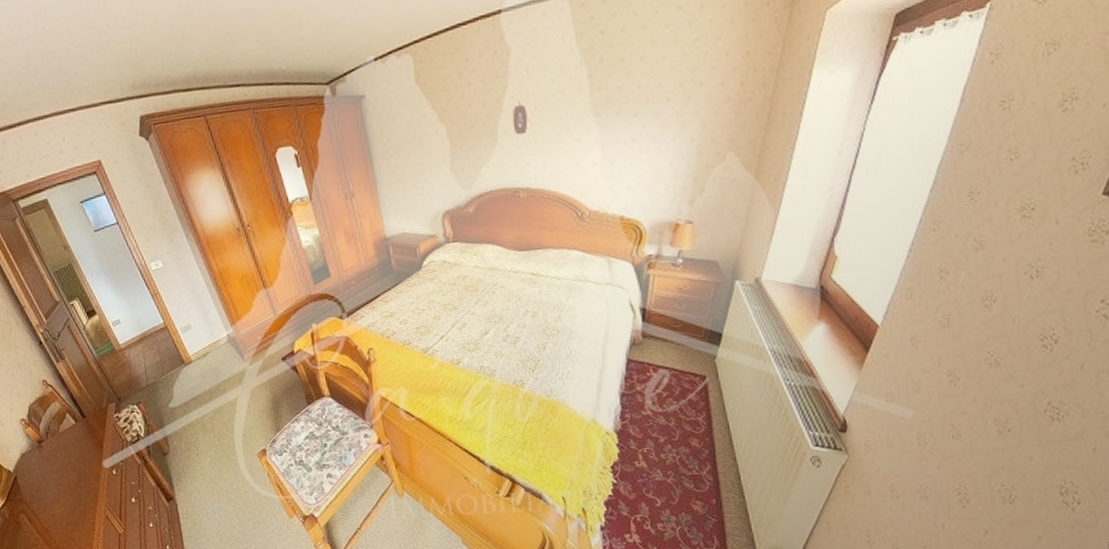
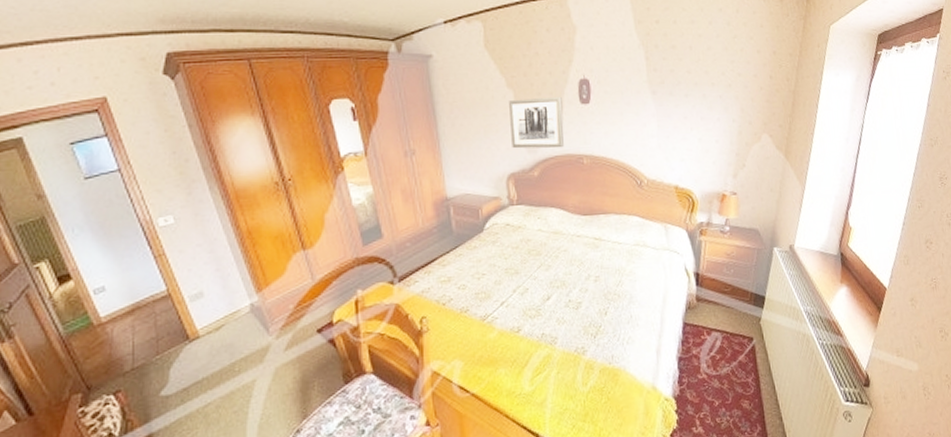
wall art: none [442,127,499,186] -> present [509,96,564,149]

